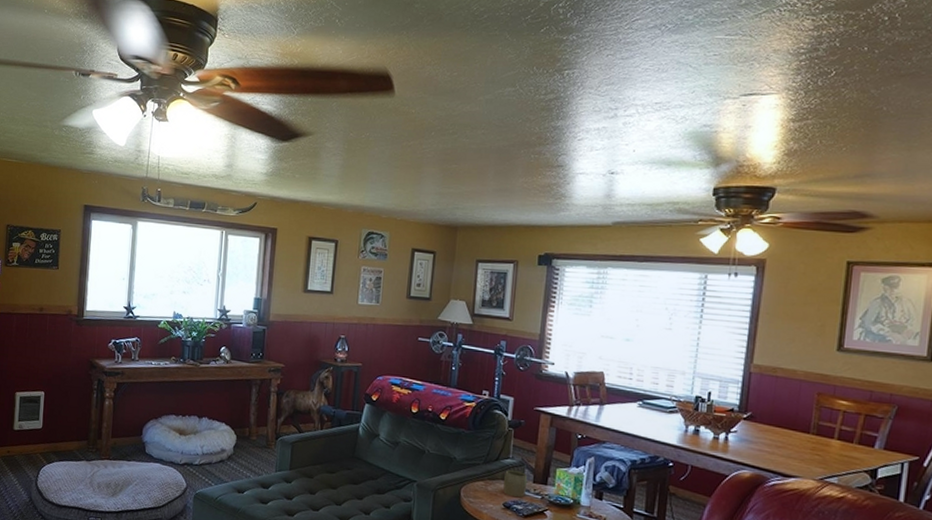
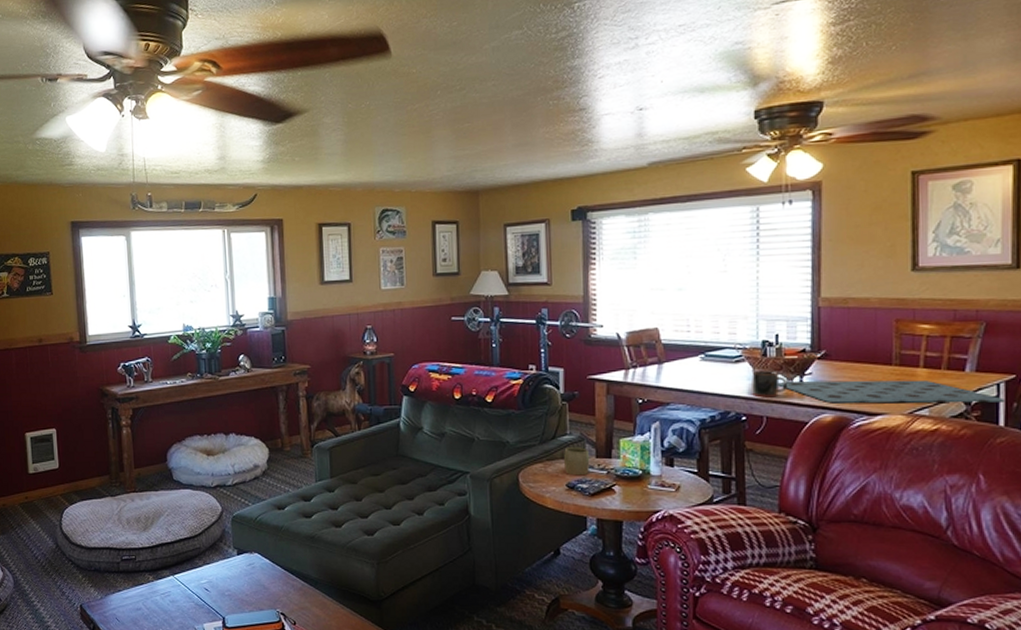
mug: none [681,423,715,449] -> present [751,371,788,398]
placemat: none [705,435,907,480] -> present [778,379,1005,404]

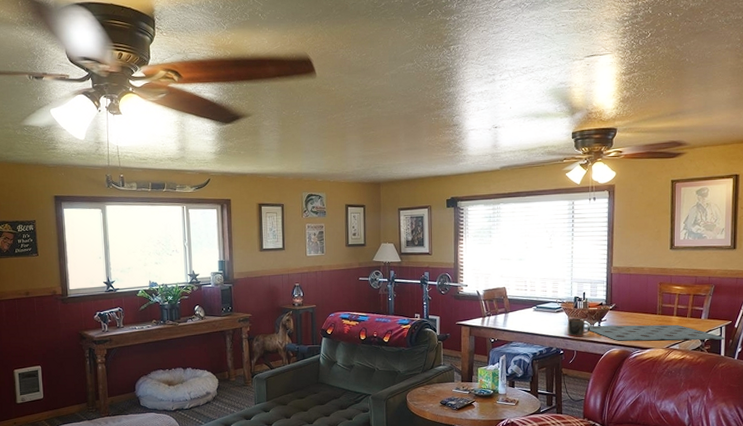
mug: present [563,447,590,476] -> none [438,374,457,396]

